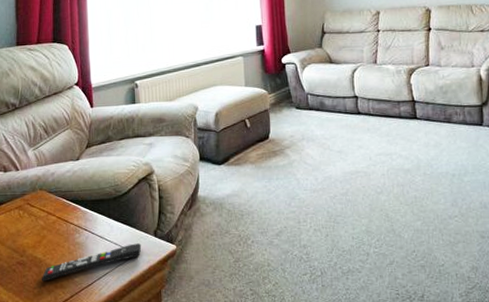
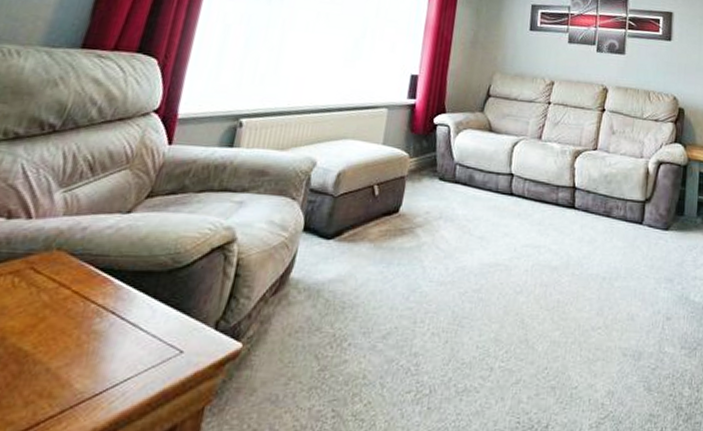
remote control: present [41,243,142,282] -> none [18,337,193,387]

